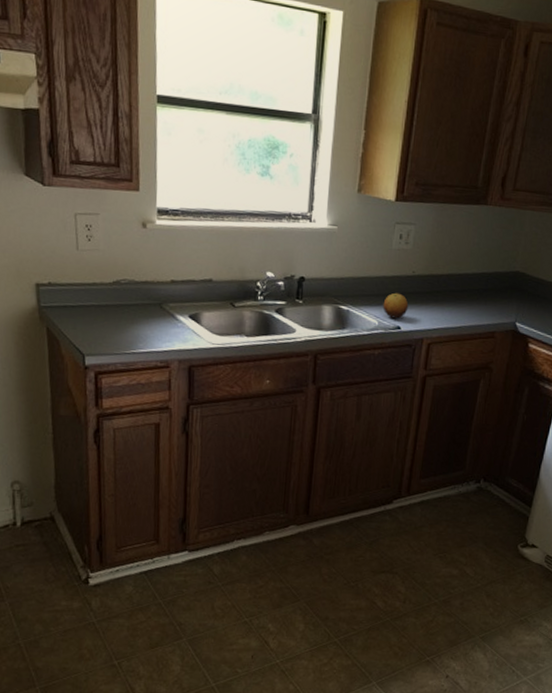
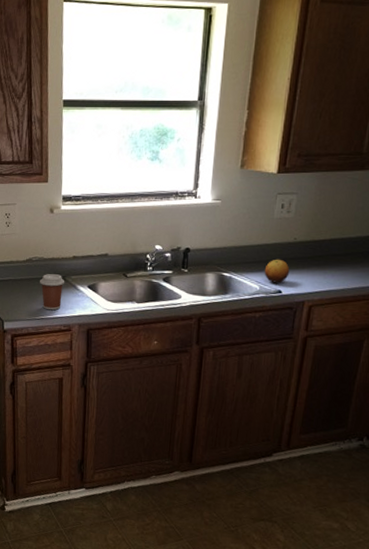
coffee cup: none [130,300,162,344] -> present [40,274,65,311]

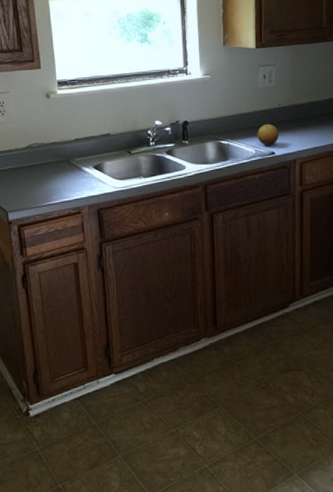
coffee cup: present [40,274,65,311] -> none [43,158,70,195]

